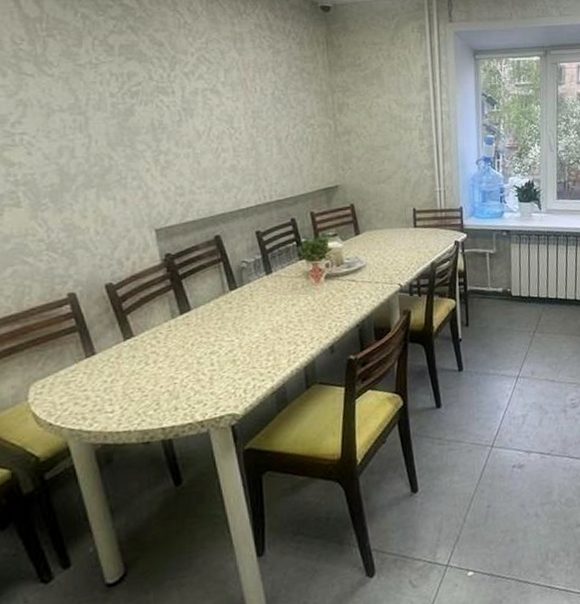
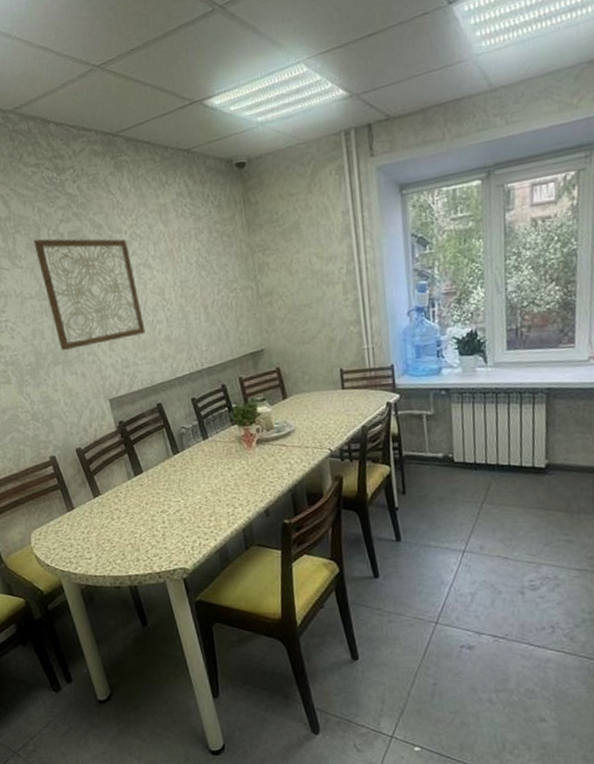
wall art: none [72,47,207,173] -> present [34,237,146,351]

